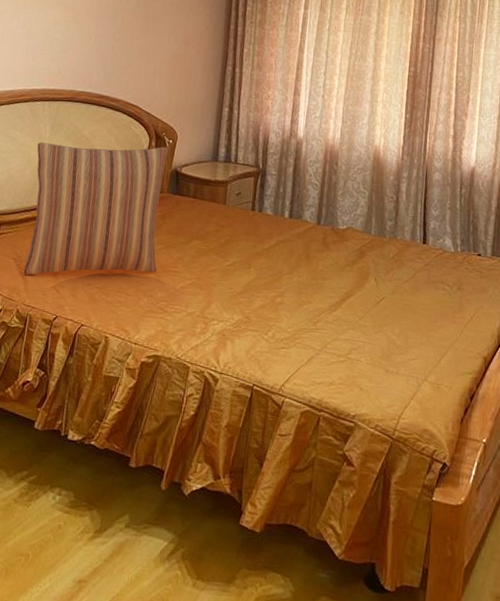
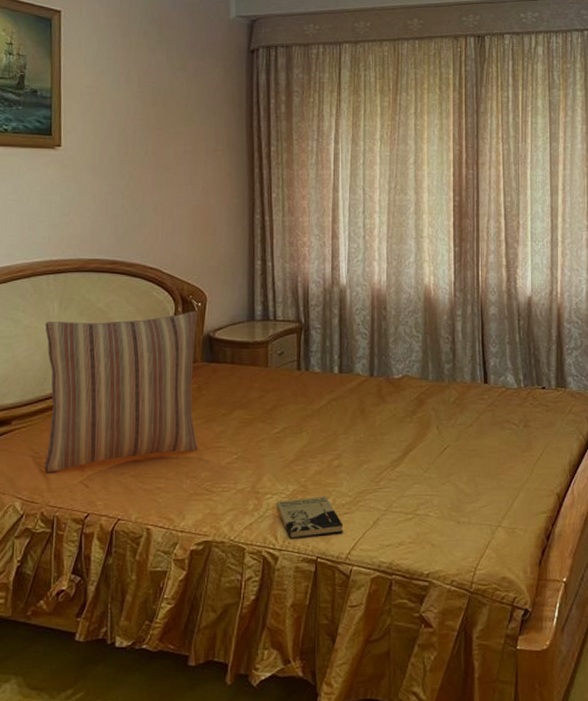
book: none [221,328,280,366] -> present [276,496,344,539]

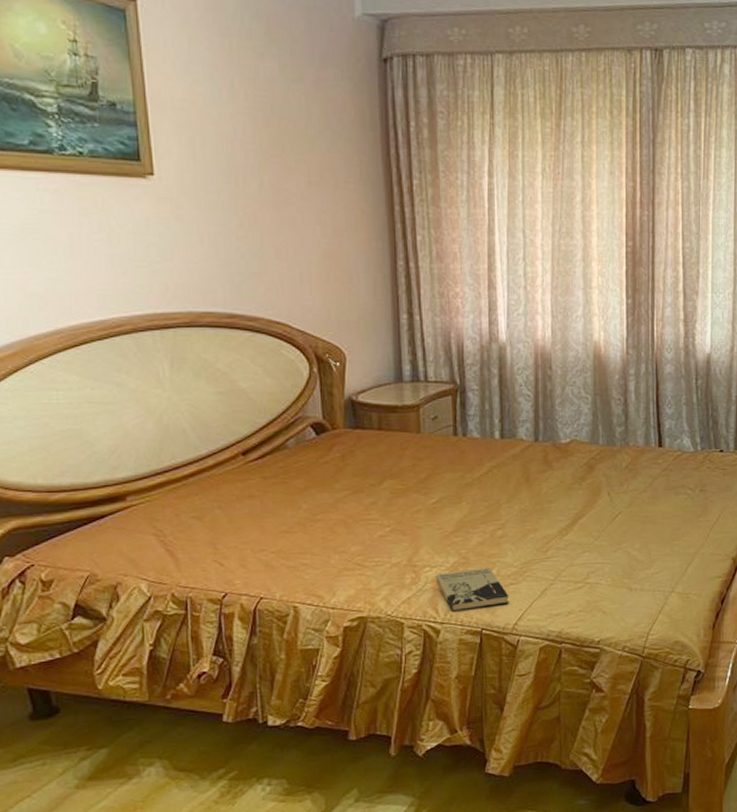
pillow: present [44,310,198,473] -> none [155,371,346,552]

